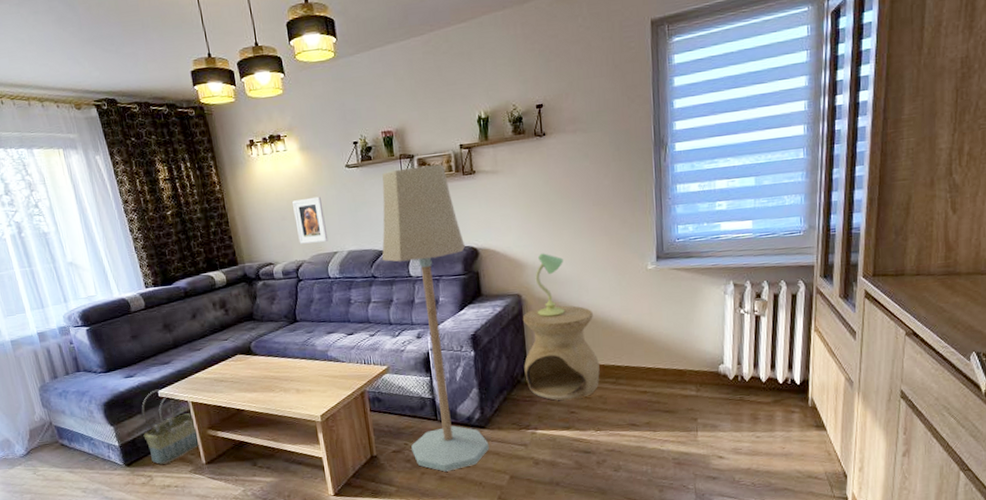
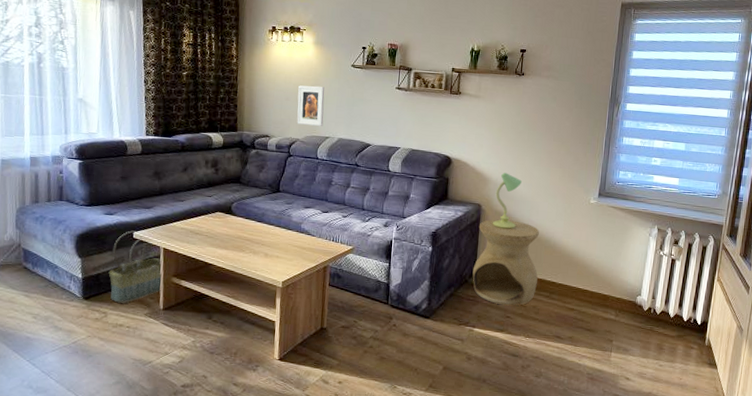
floor lamp: present [382,164,489,472] -> none [359,77,441,354]

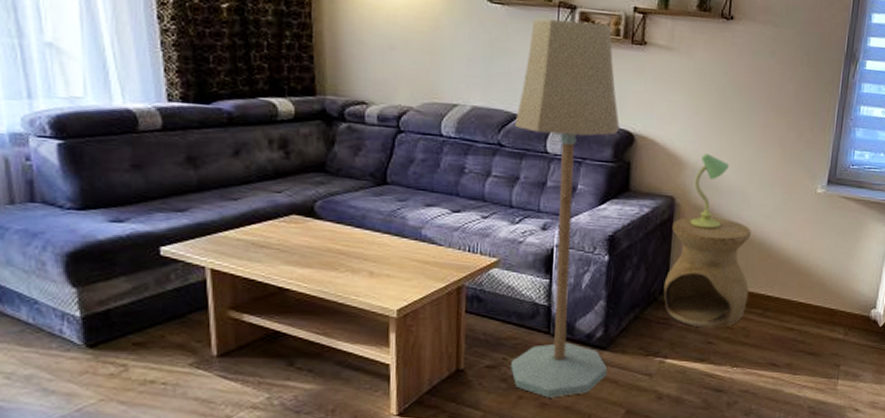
basket: present [108,230,162,303] -> none [124,245,212,350]
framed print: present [297,85,325,126] -> none [407,28,449,89]
floor lamp: none [359,77,441,354] -> present [511,18,620,398]

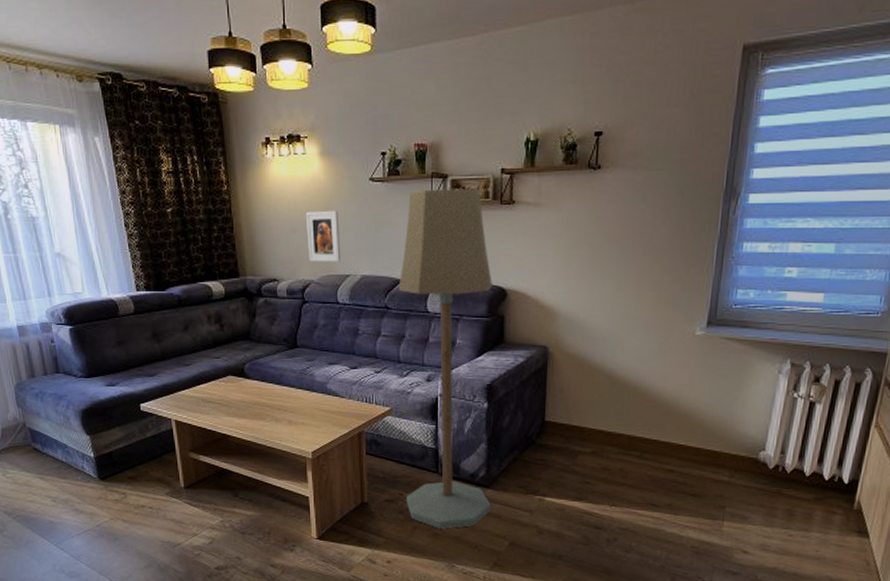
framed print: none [407,28,449,89] -> present [306,210,341,262]
side table: present [663,216,751,329] -> none [540,364,626,470]
table lamp: present [690,153,729,229] -> none [564,303,601,375]

